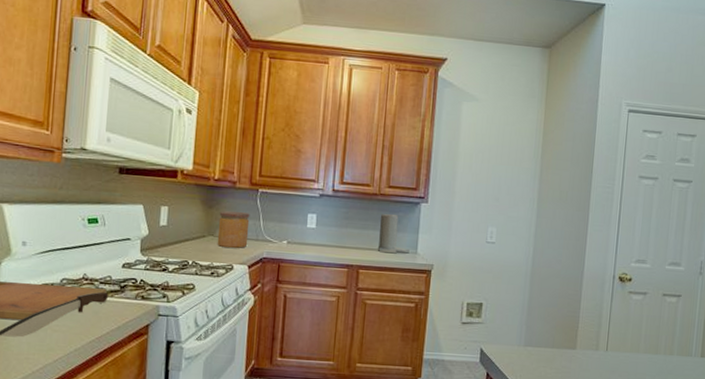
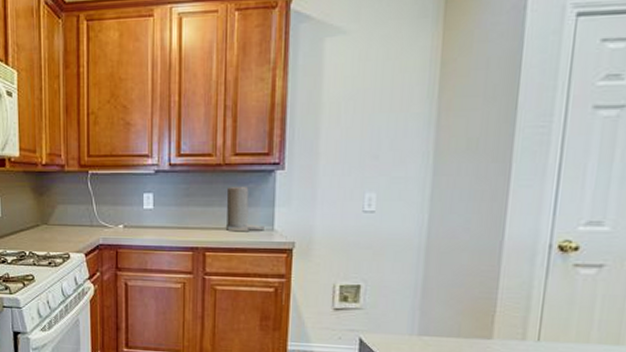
jar: present [217,211,250,249] -> none [50,196,82,237]

